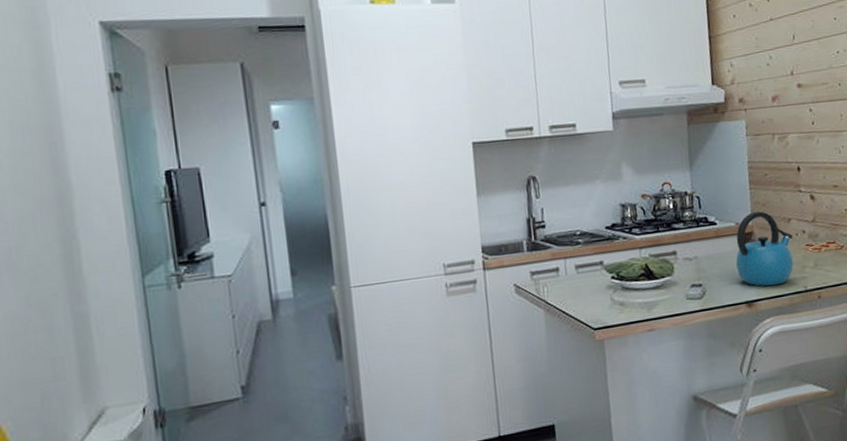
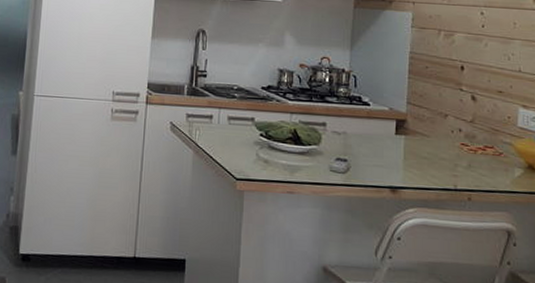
kettle: present [735,211,794,287] -> none [384,101,448,178]

